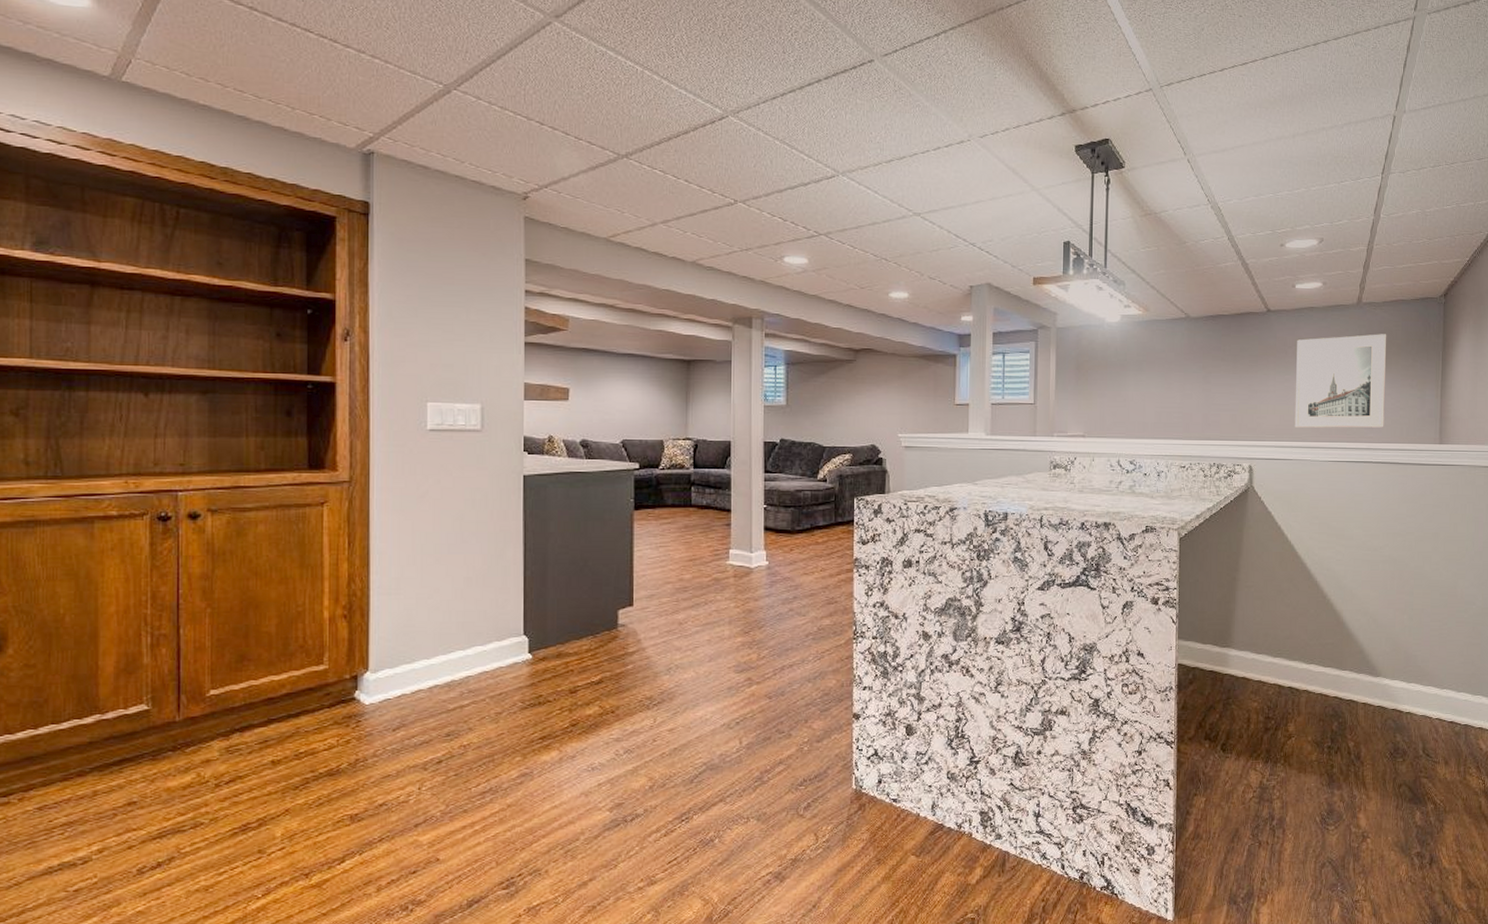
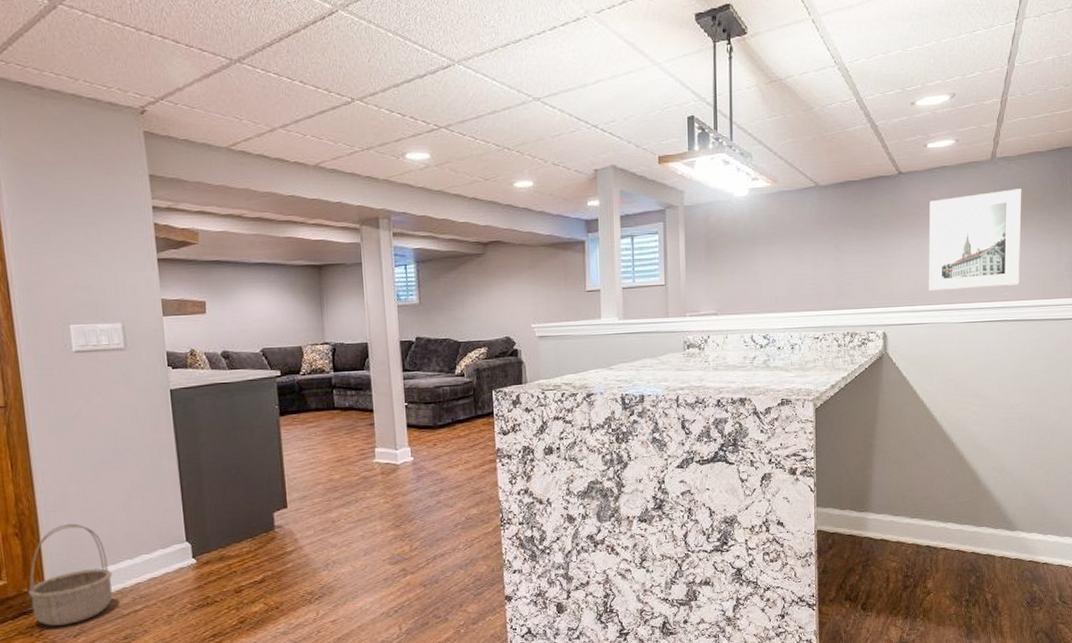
basket: none [350,608,442,717] -> present [28,523,113,626]

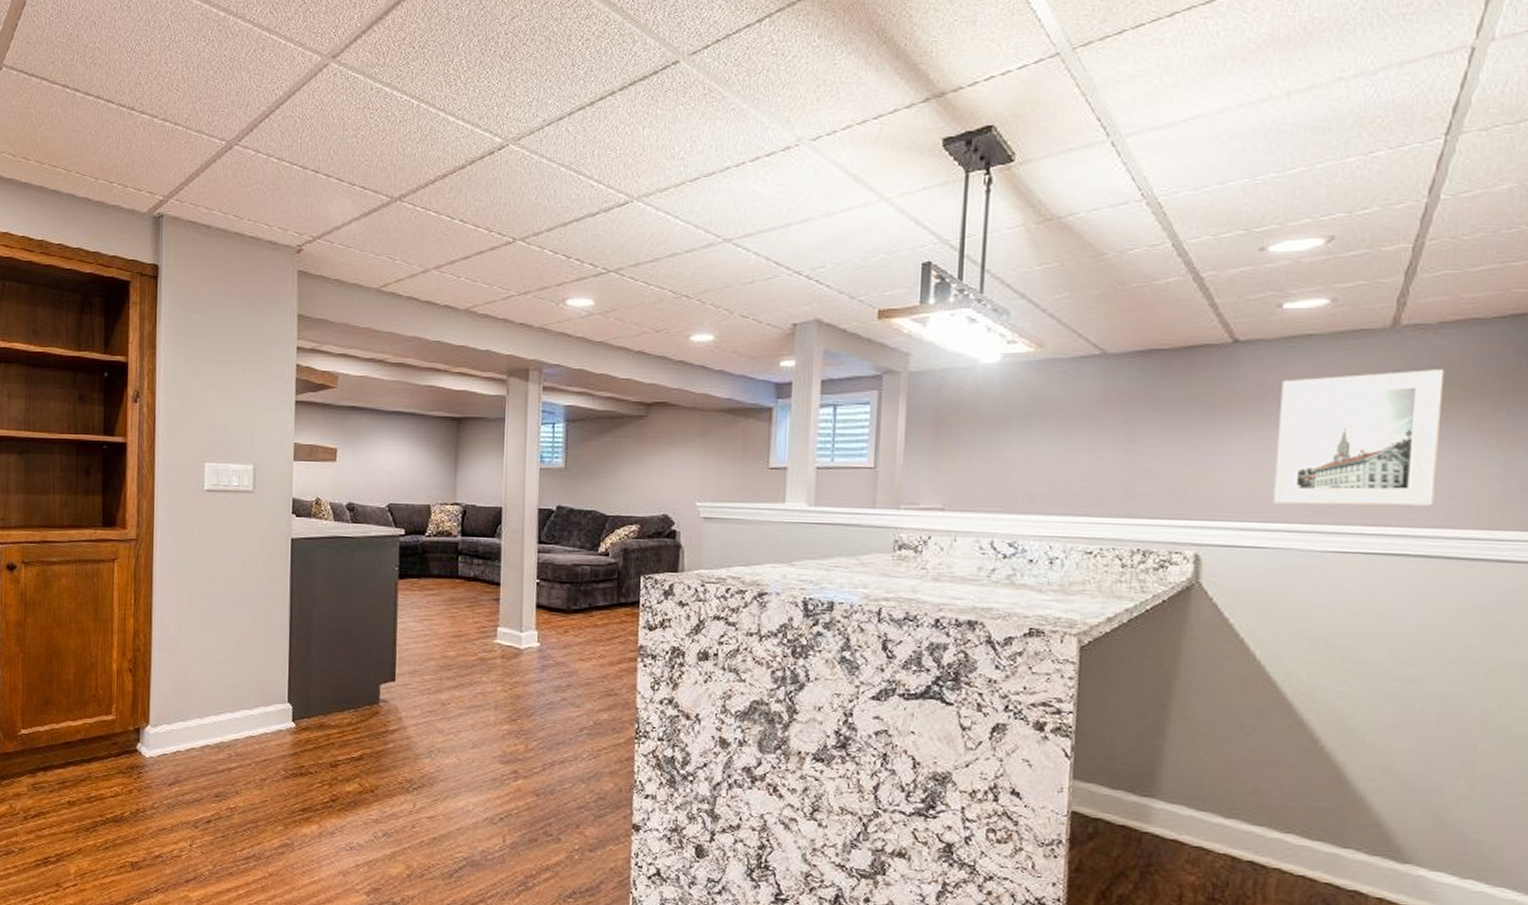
basket: present [28,523,113,626] -> none [133,666,213,772]

